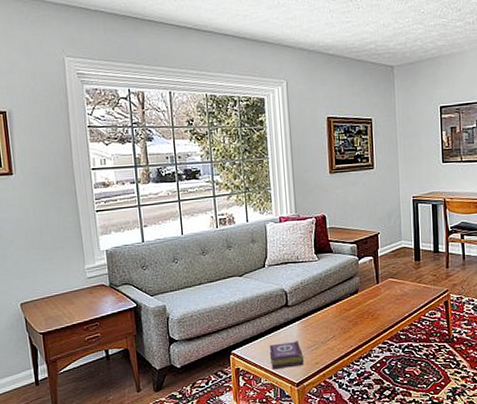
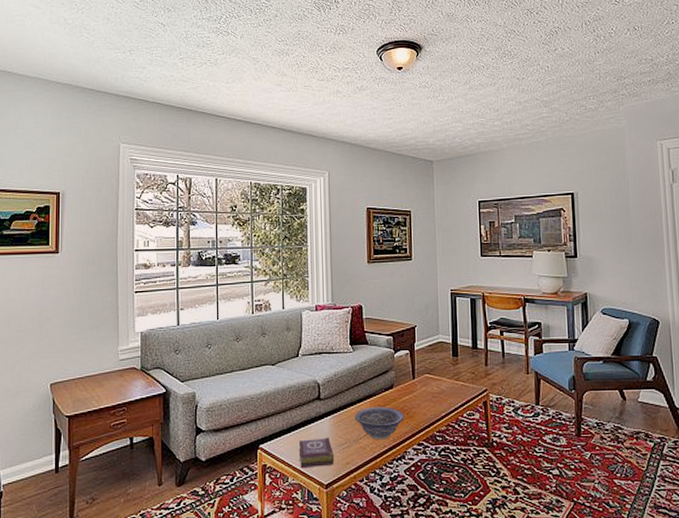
decorative bowl: none [321,310,370,341] -> present [354,407,405,440]

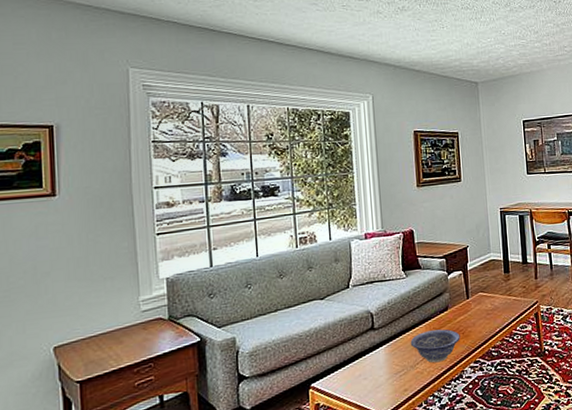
book: present [298,437,334,469] -> none [353,367,391,402]

